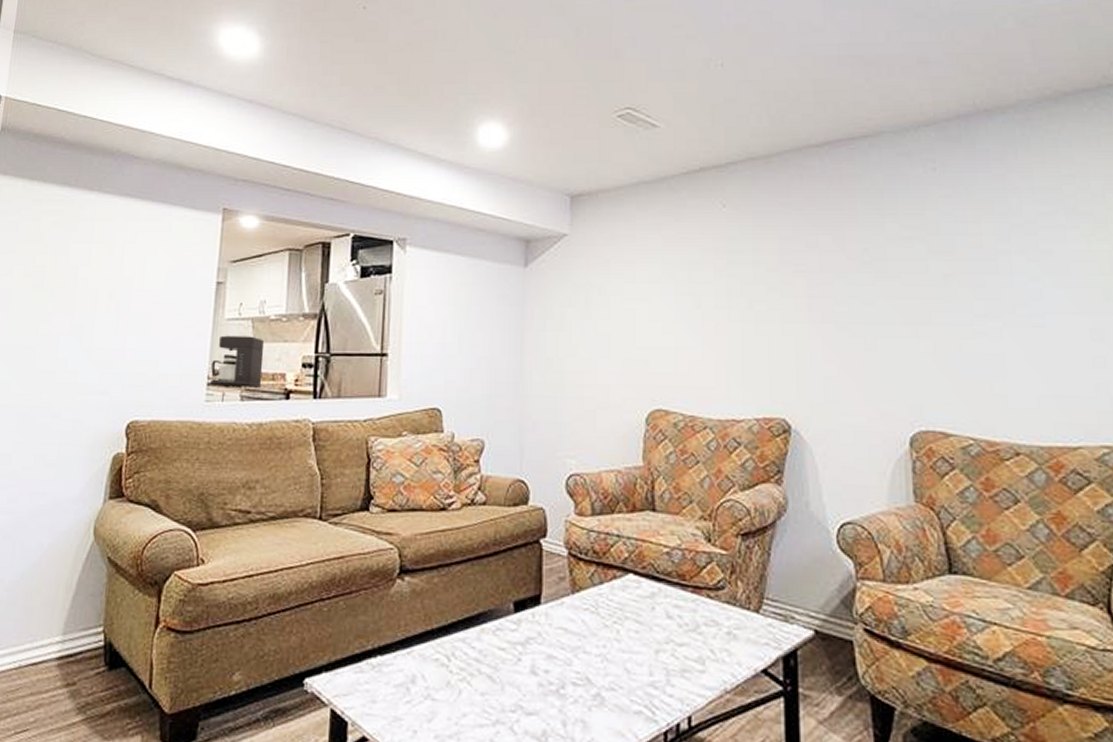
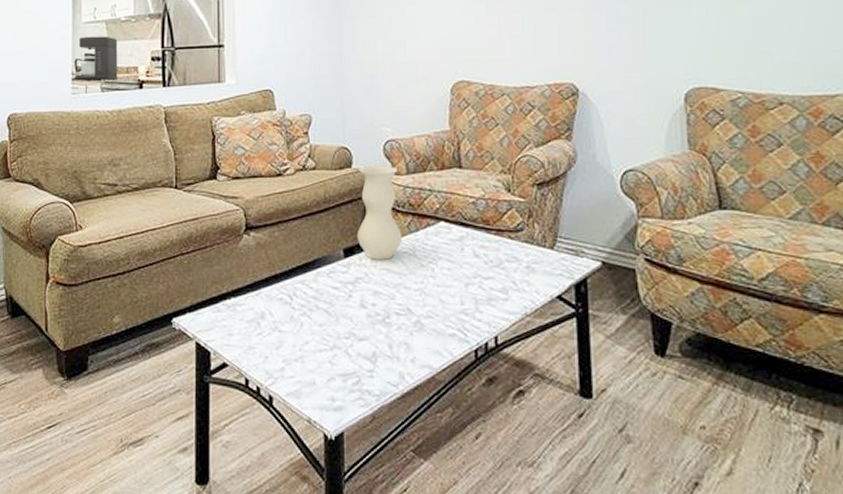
vase: none [530,503,583,617] -> present [356,166,402,260]

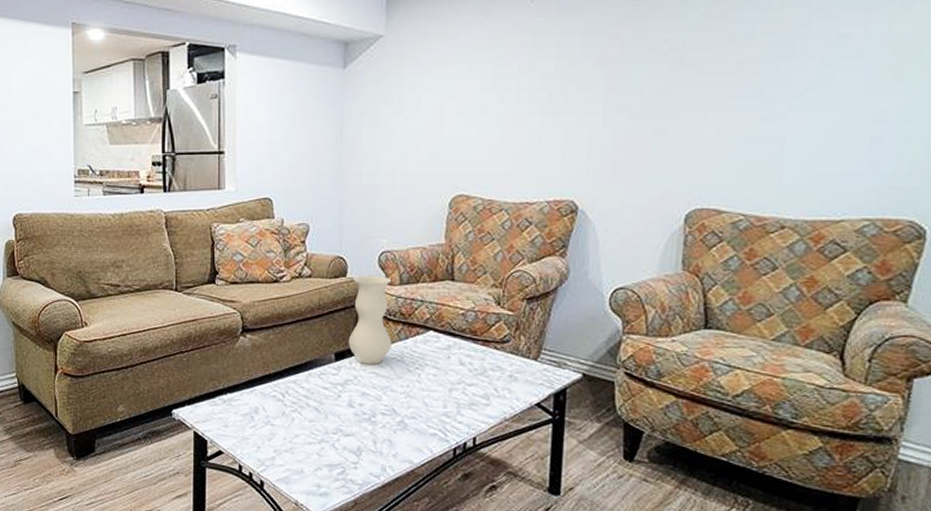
coffee maker: present [74,36,118,81] -> none [76,139,120,184]

